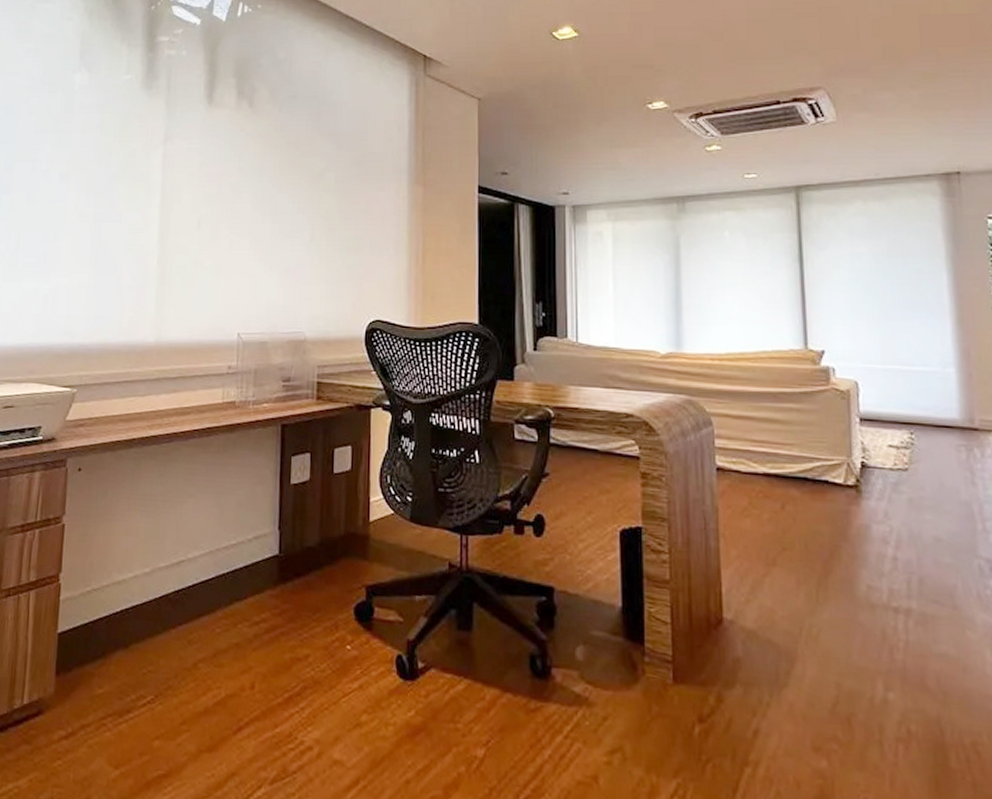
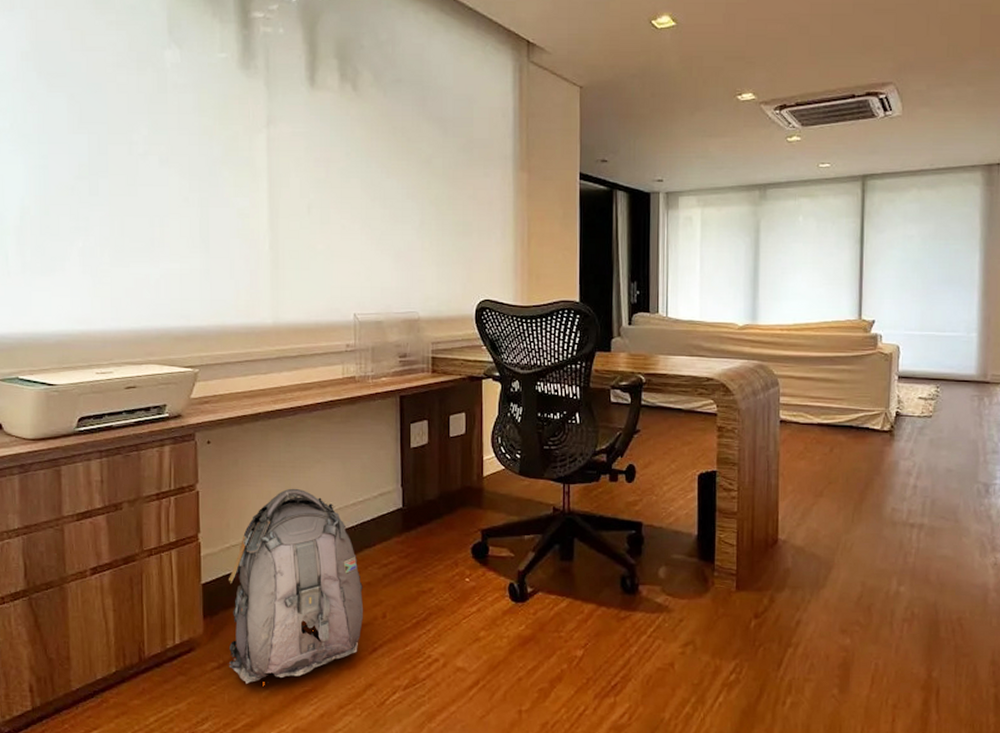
backpack: none [76,525,231,762] -> present [227,488,364,685]

